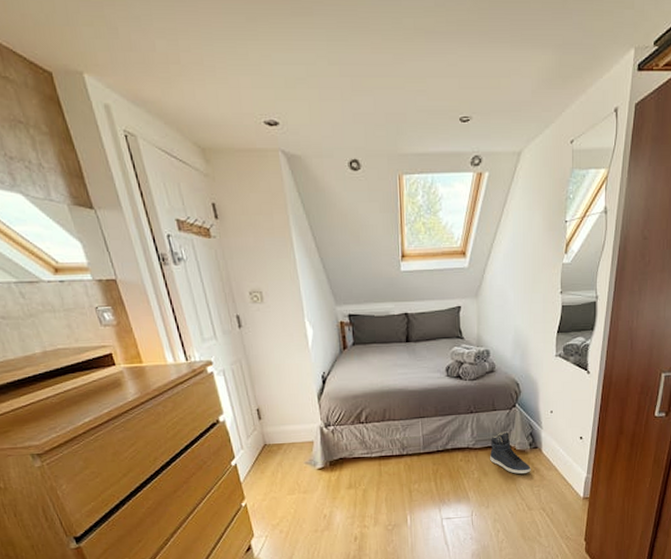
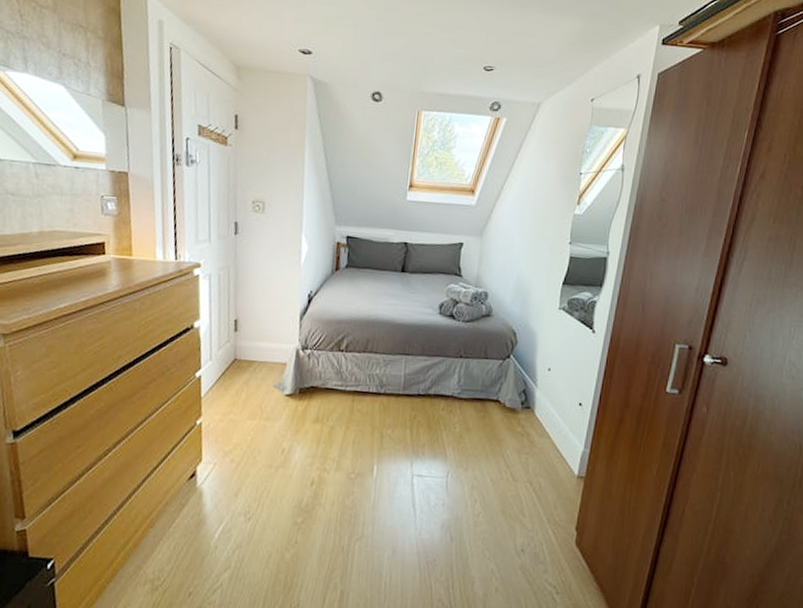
sneaker: present [490,431,531,475] -> none [475,383,521,437]

